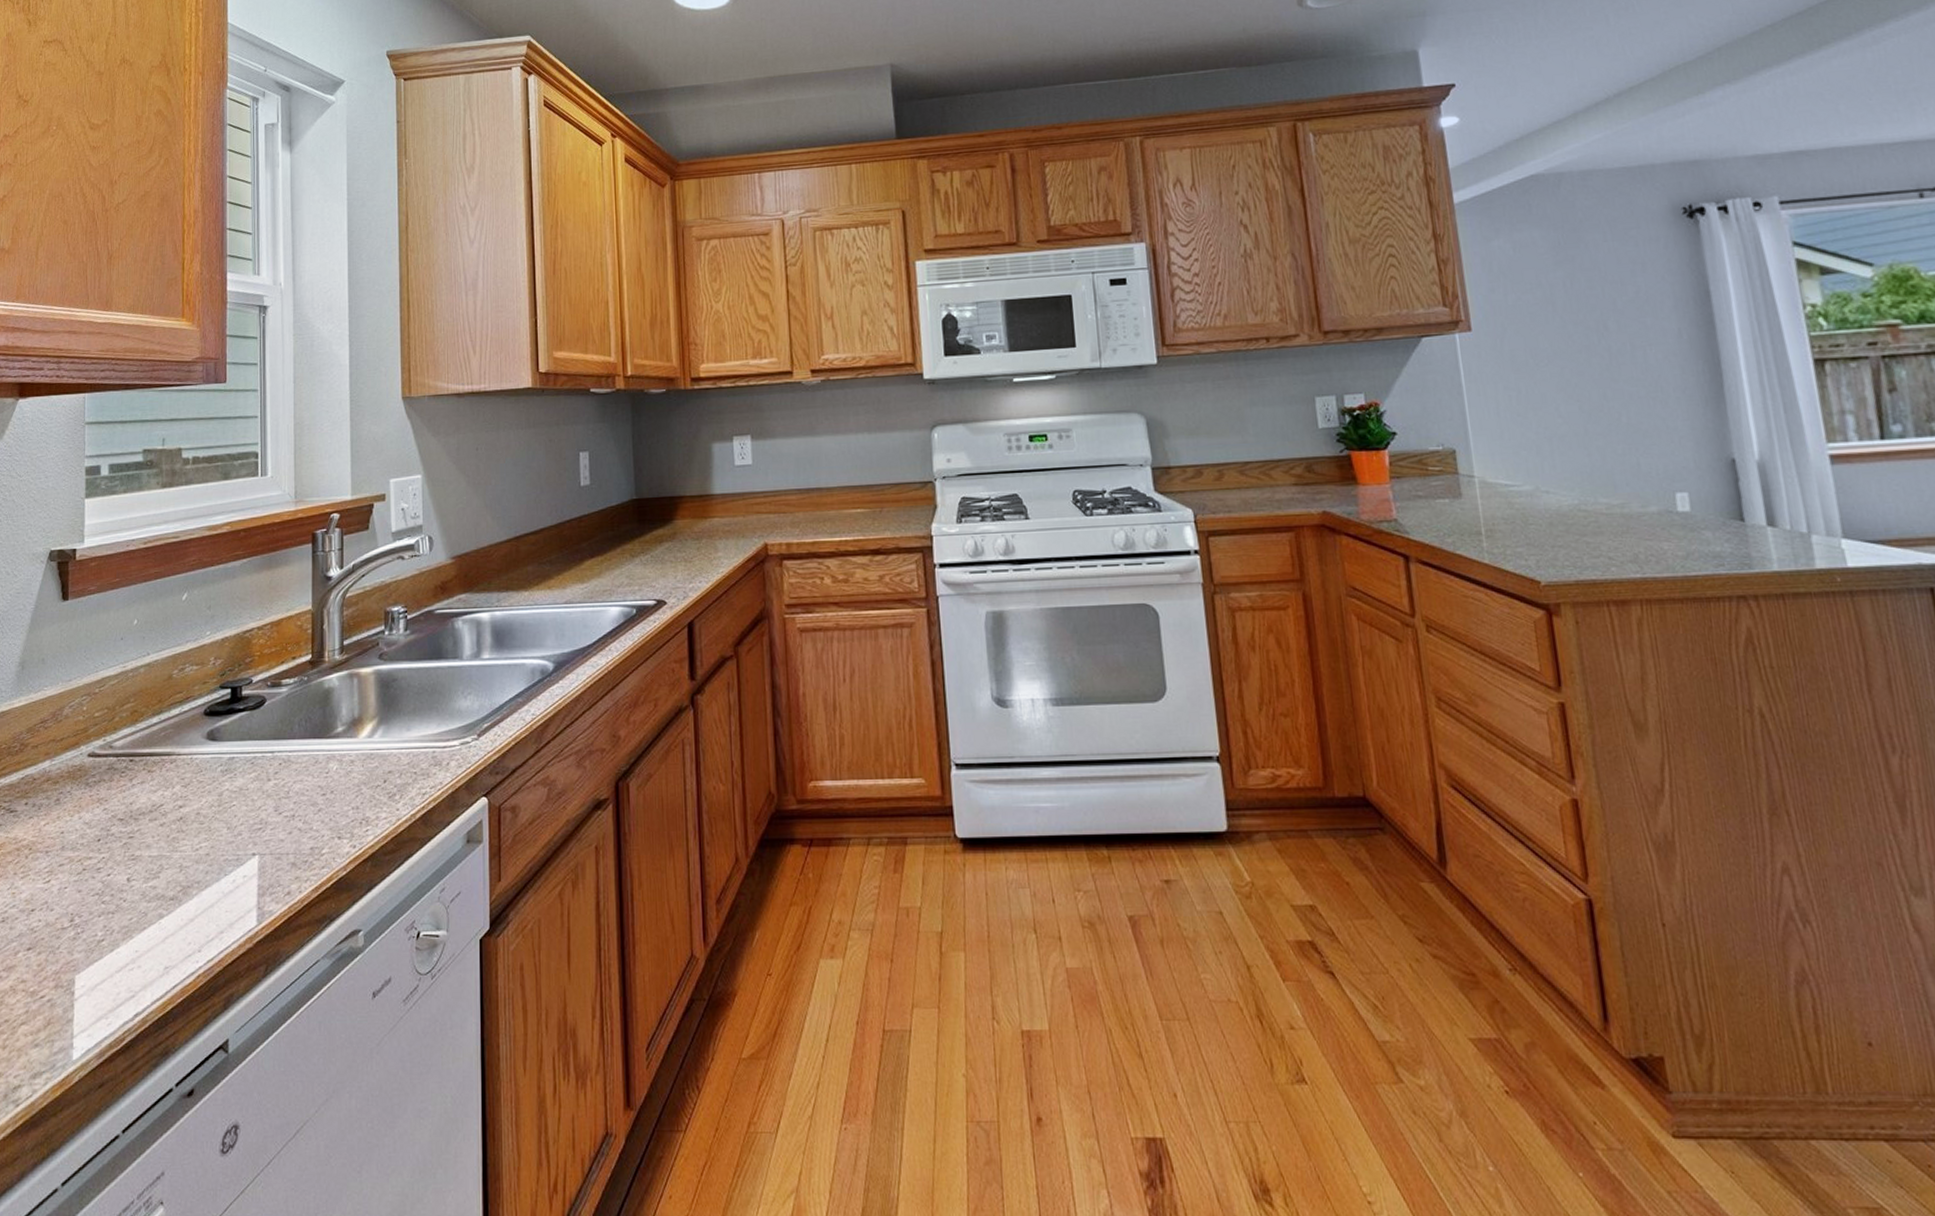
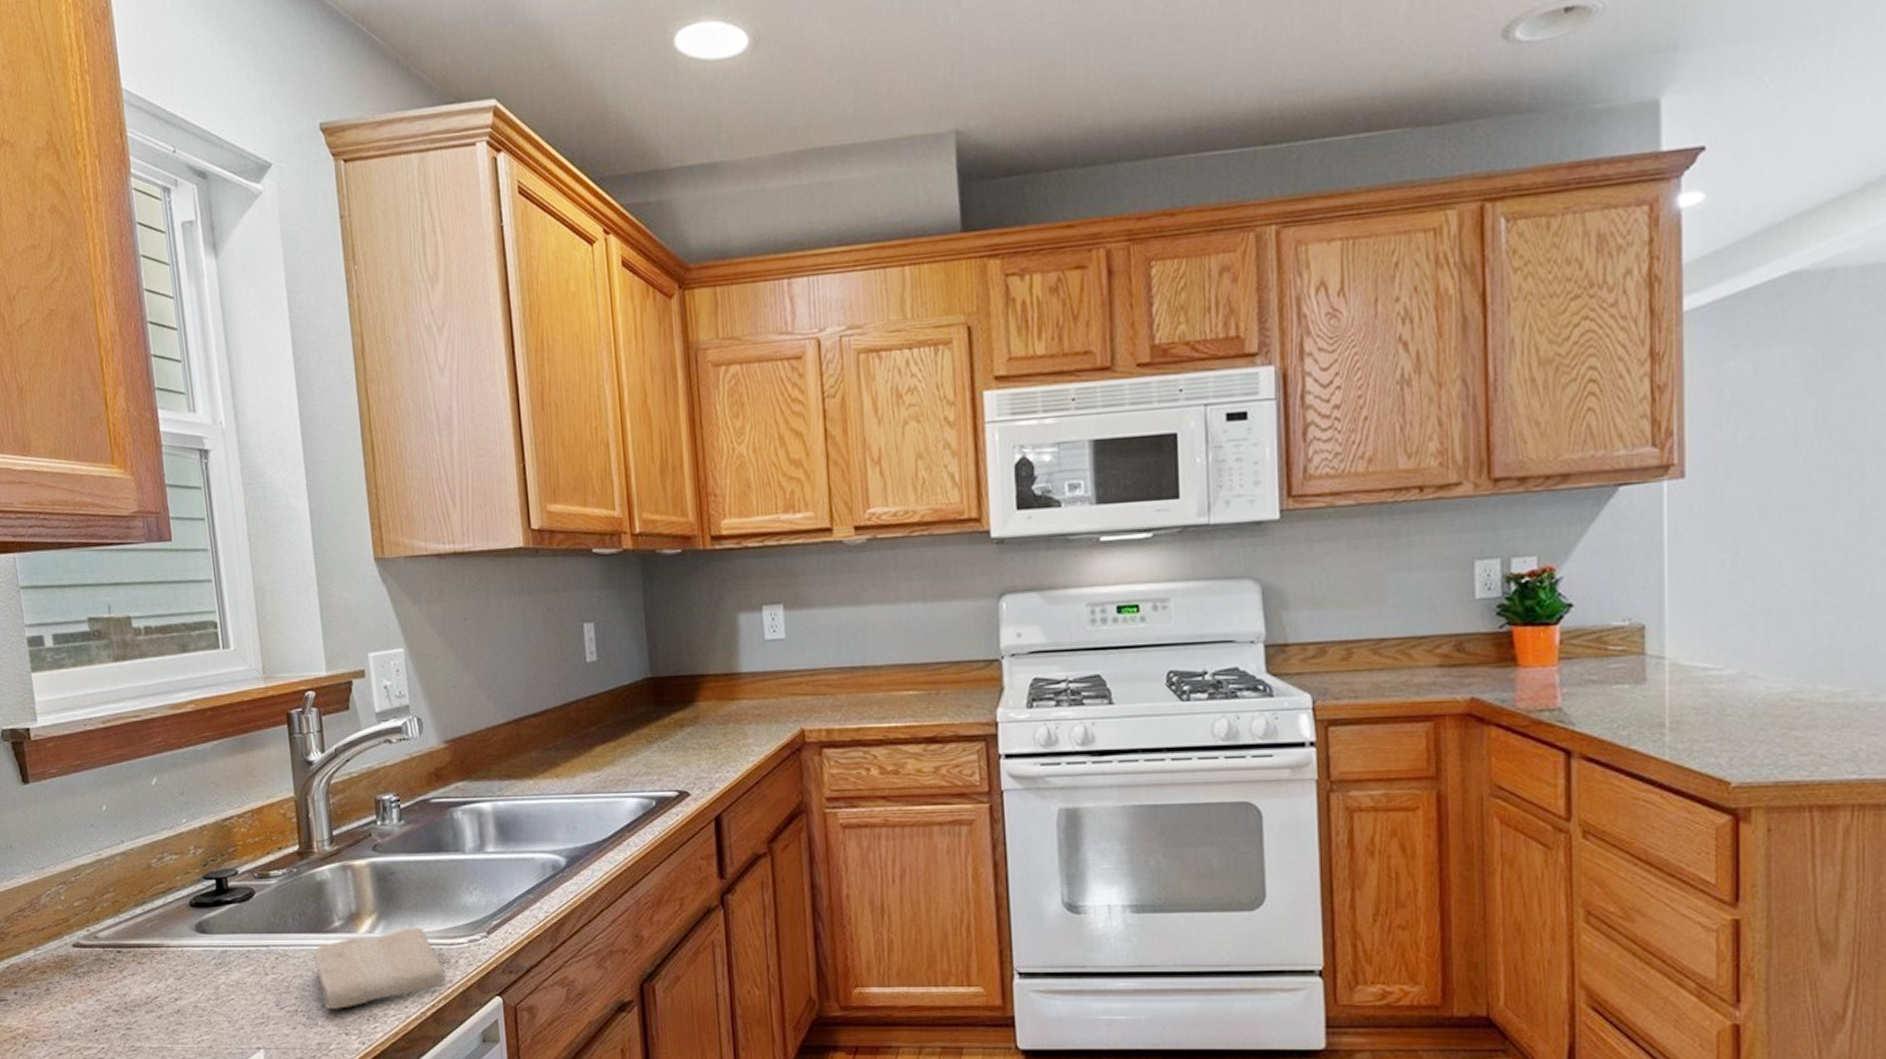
washcloth: none [316,731,437,814] -> present [314,927,447,1010]

